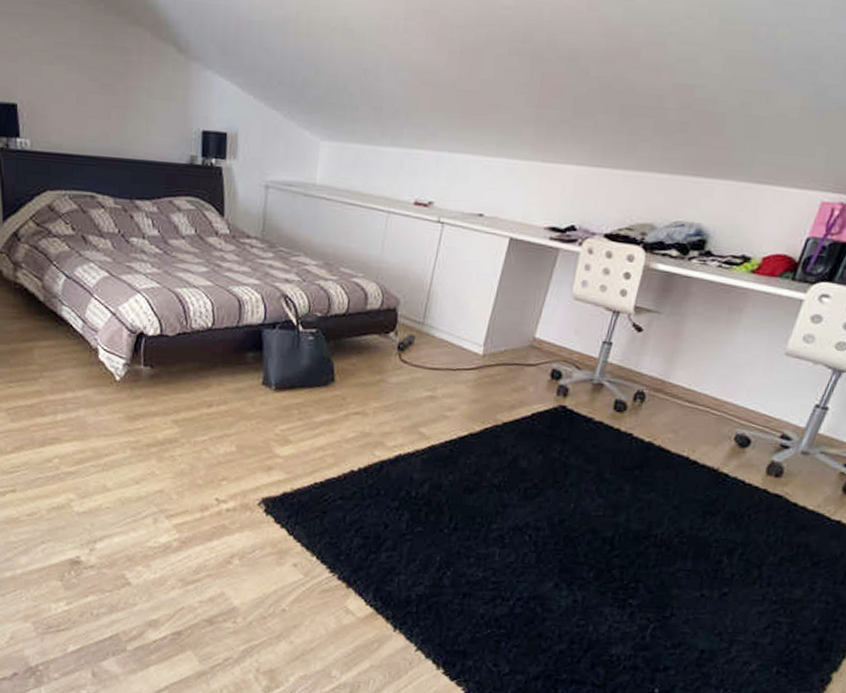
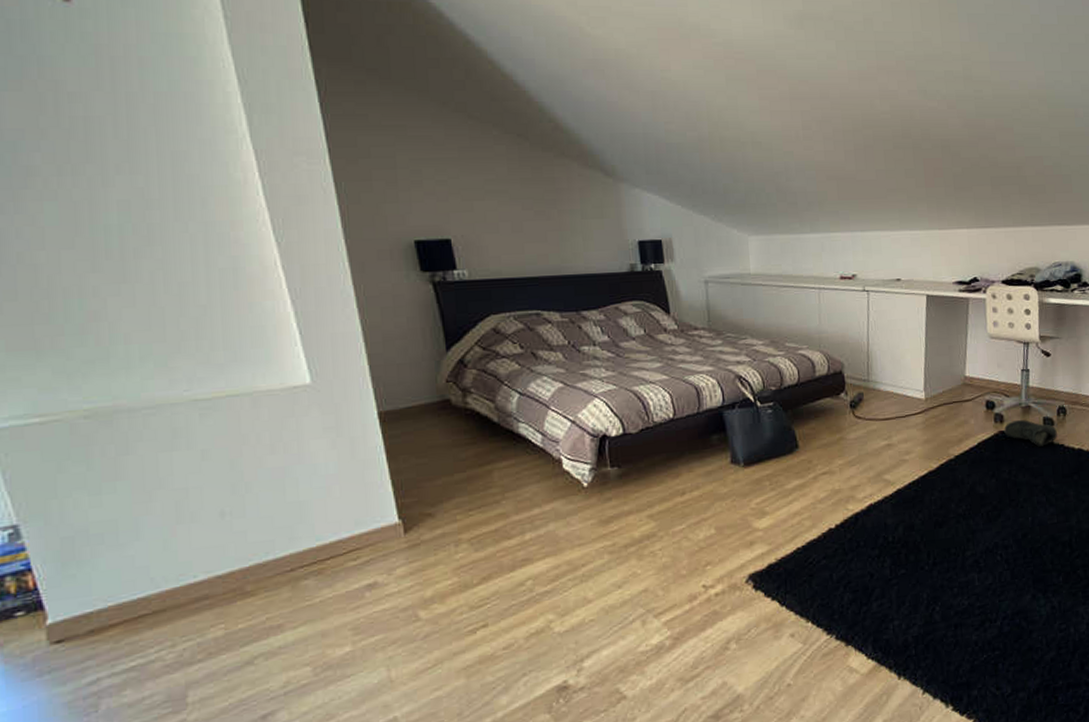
sneaker: none [565,396,628,431] -> present [1004,419,1057,447]

